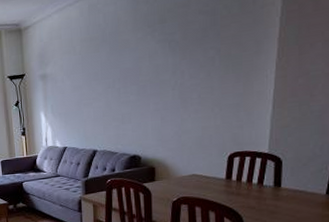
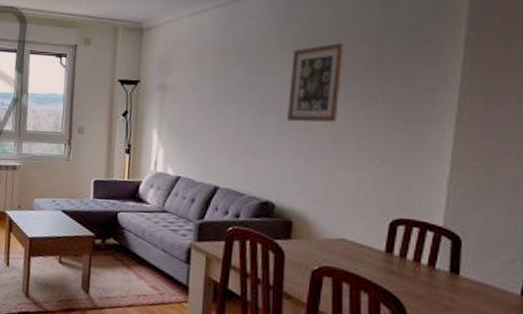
wall art: none [144,15,186,89] -> present [287,42,345,122]

